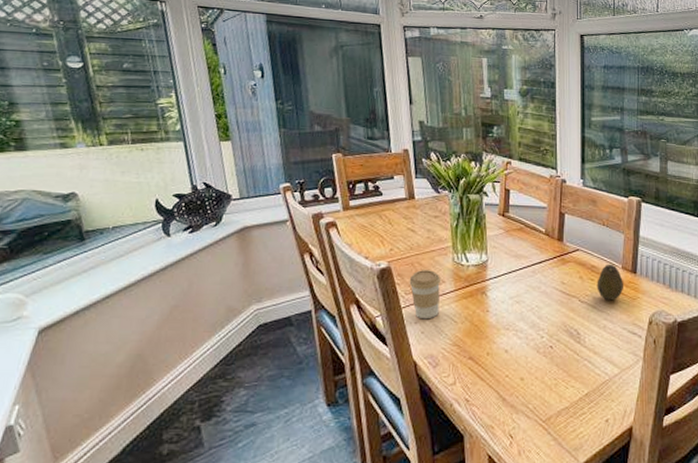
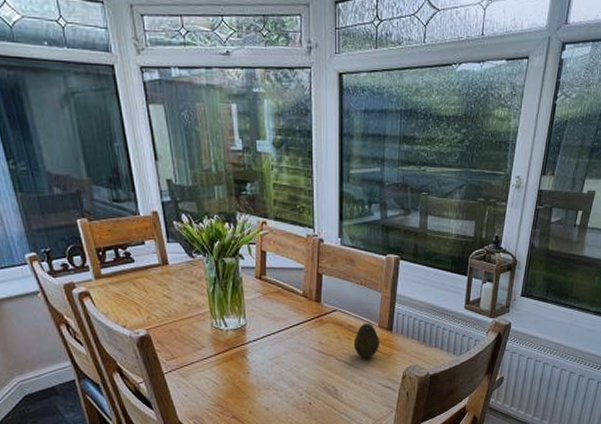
coffee cup: present [409,270,440,320] -> none [169,336,201,384]

